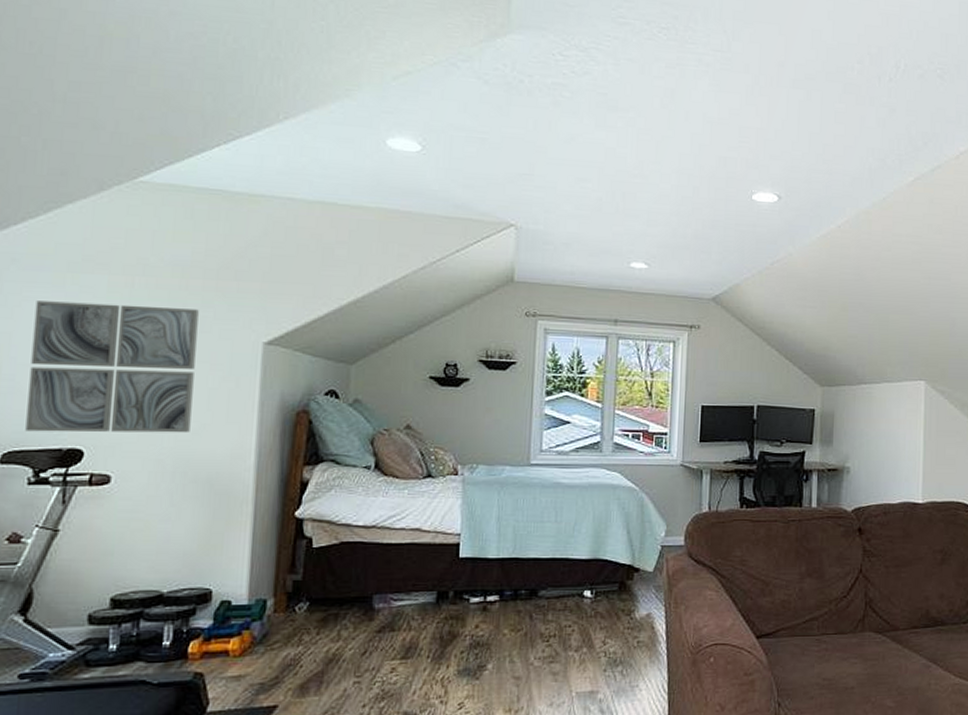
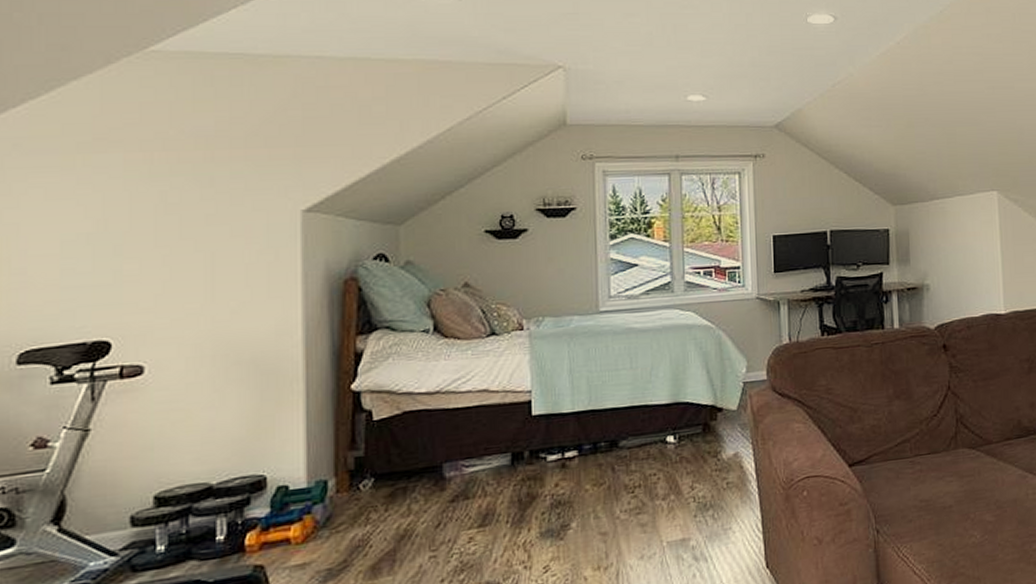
wall art: present [25,301,199,433] -> none [43,181,228,328]

